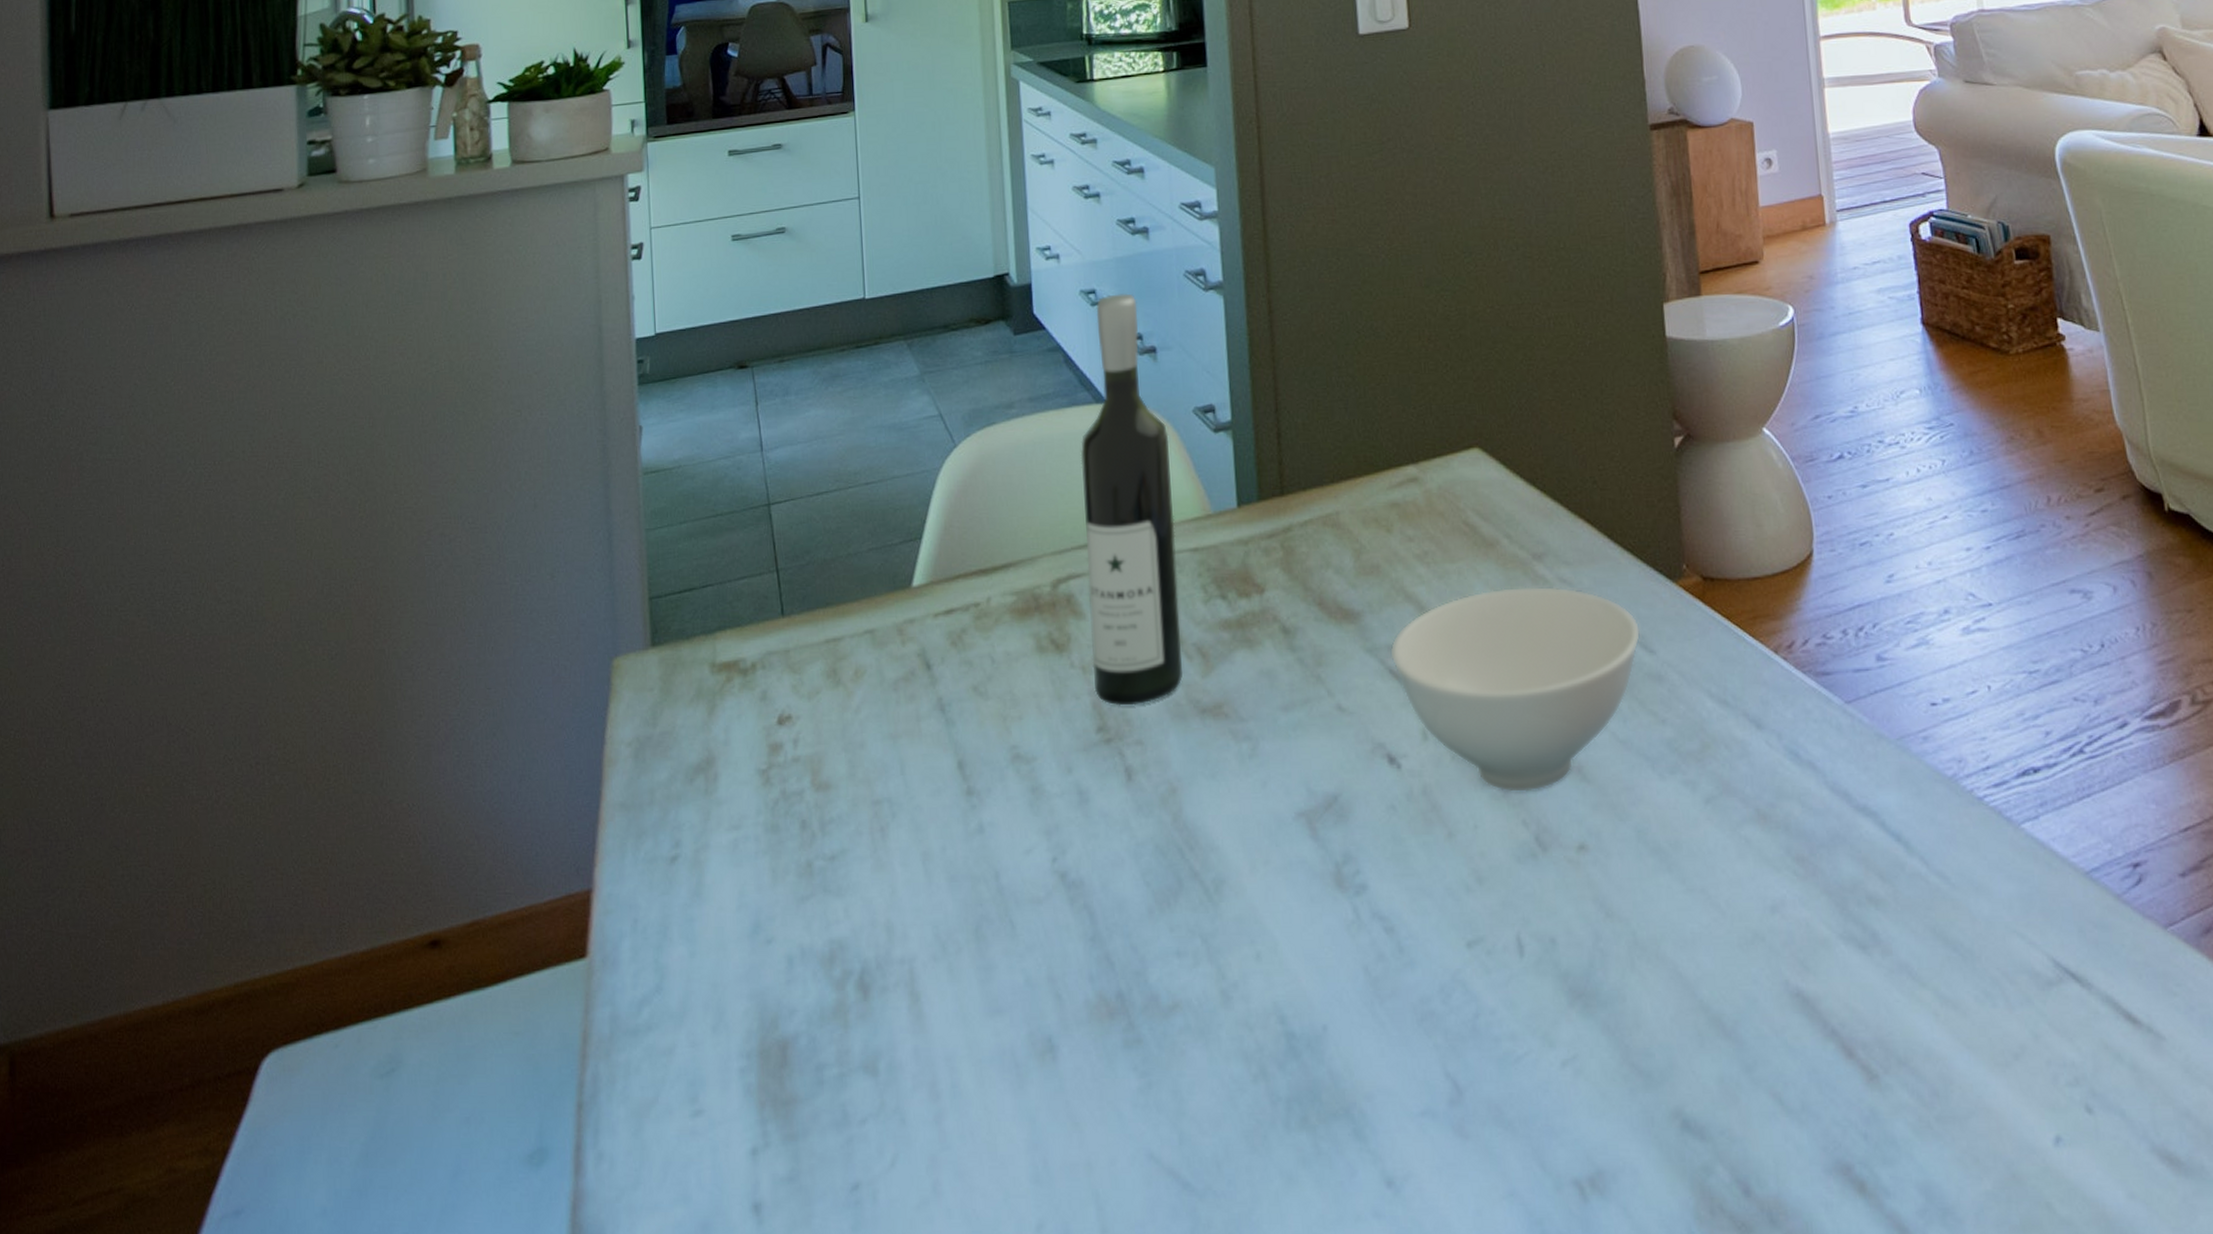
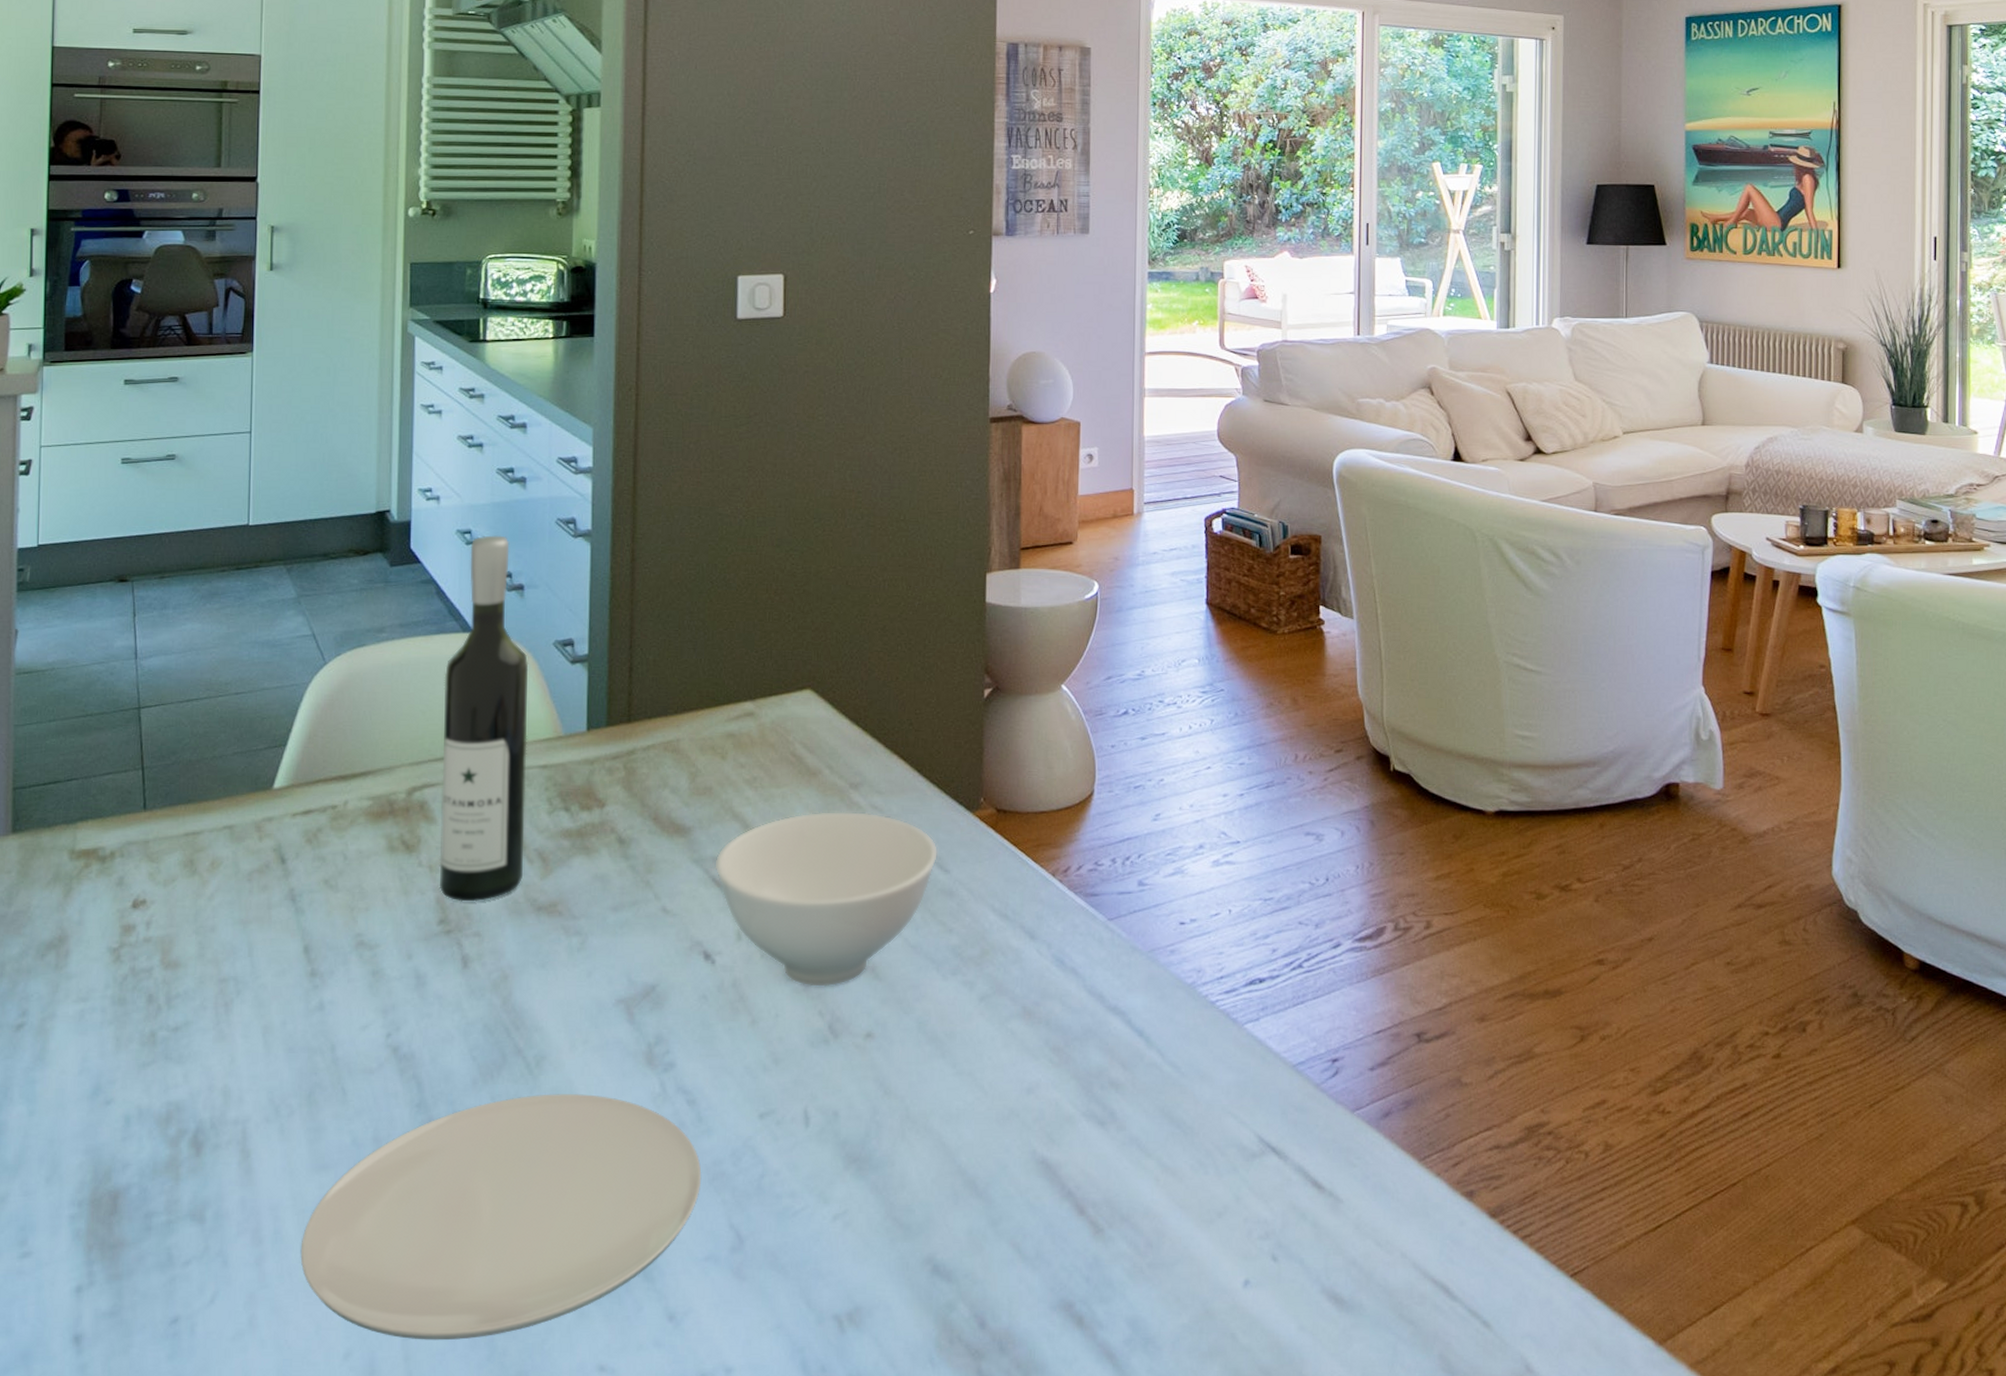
plate: none [980,923,1409,1210] -> present [300,1094,702,1341]

